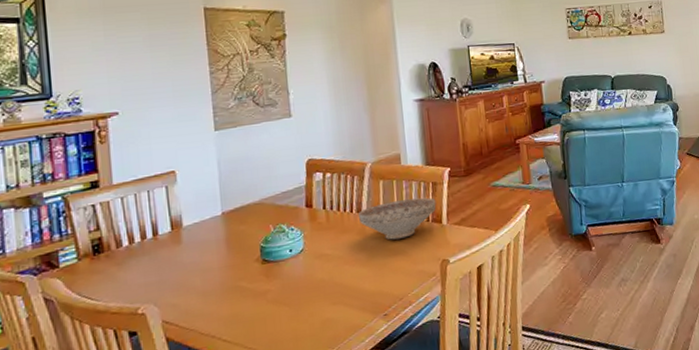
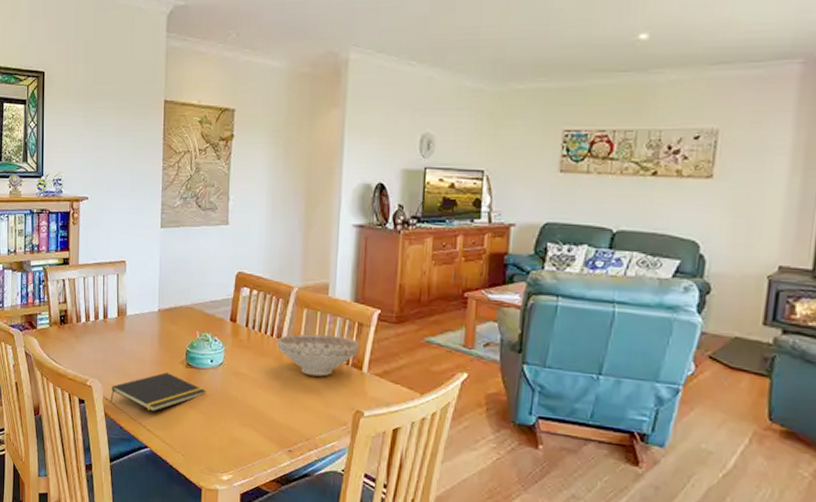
notepad: none [171,274,288,325] -> present [110,372,206,412]

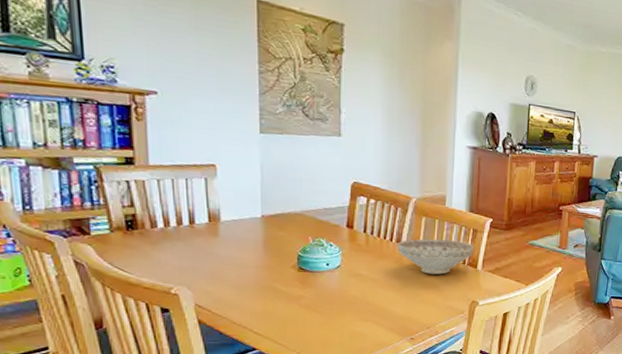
notepad: present [110,372,206,412] -> none [204,277,323,316]

